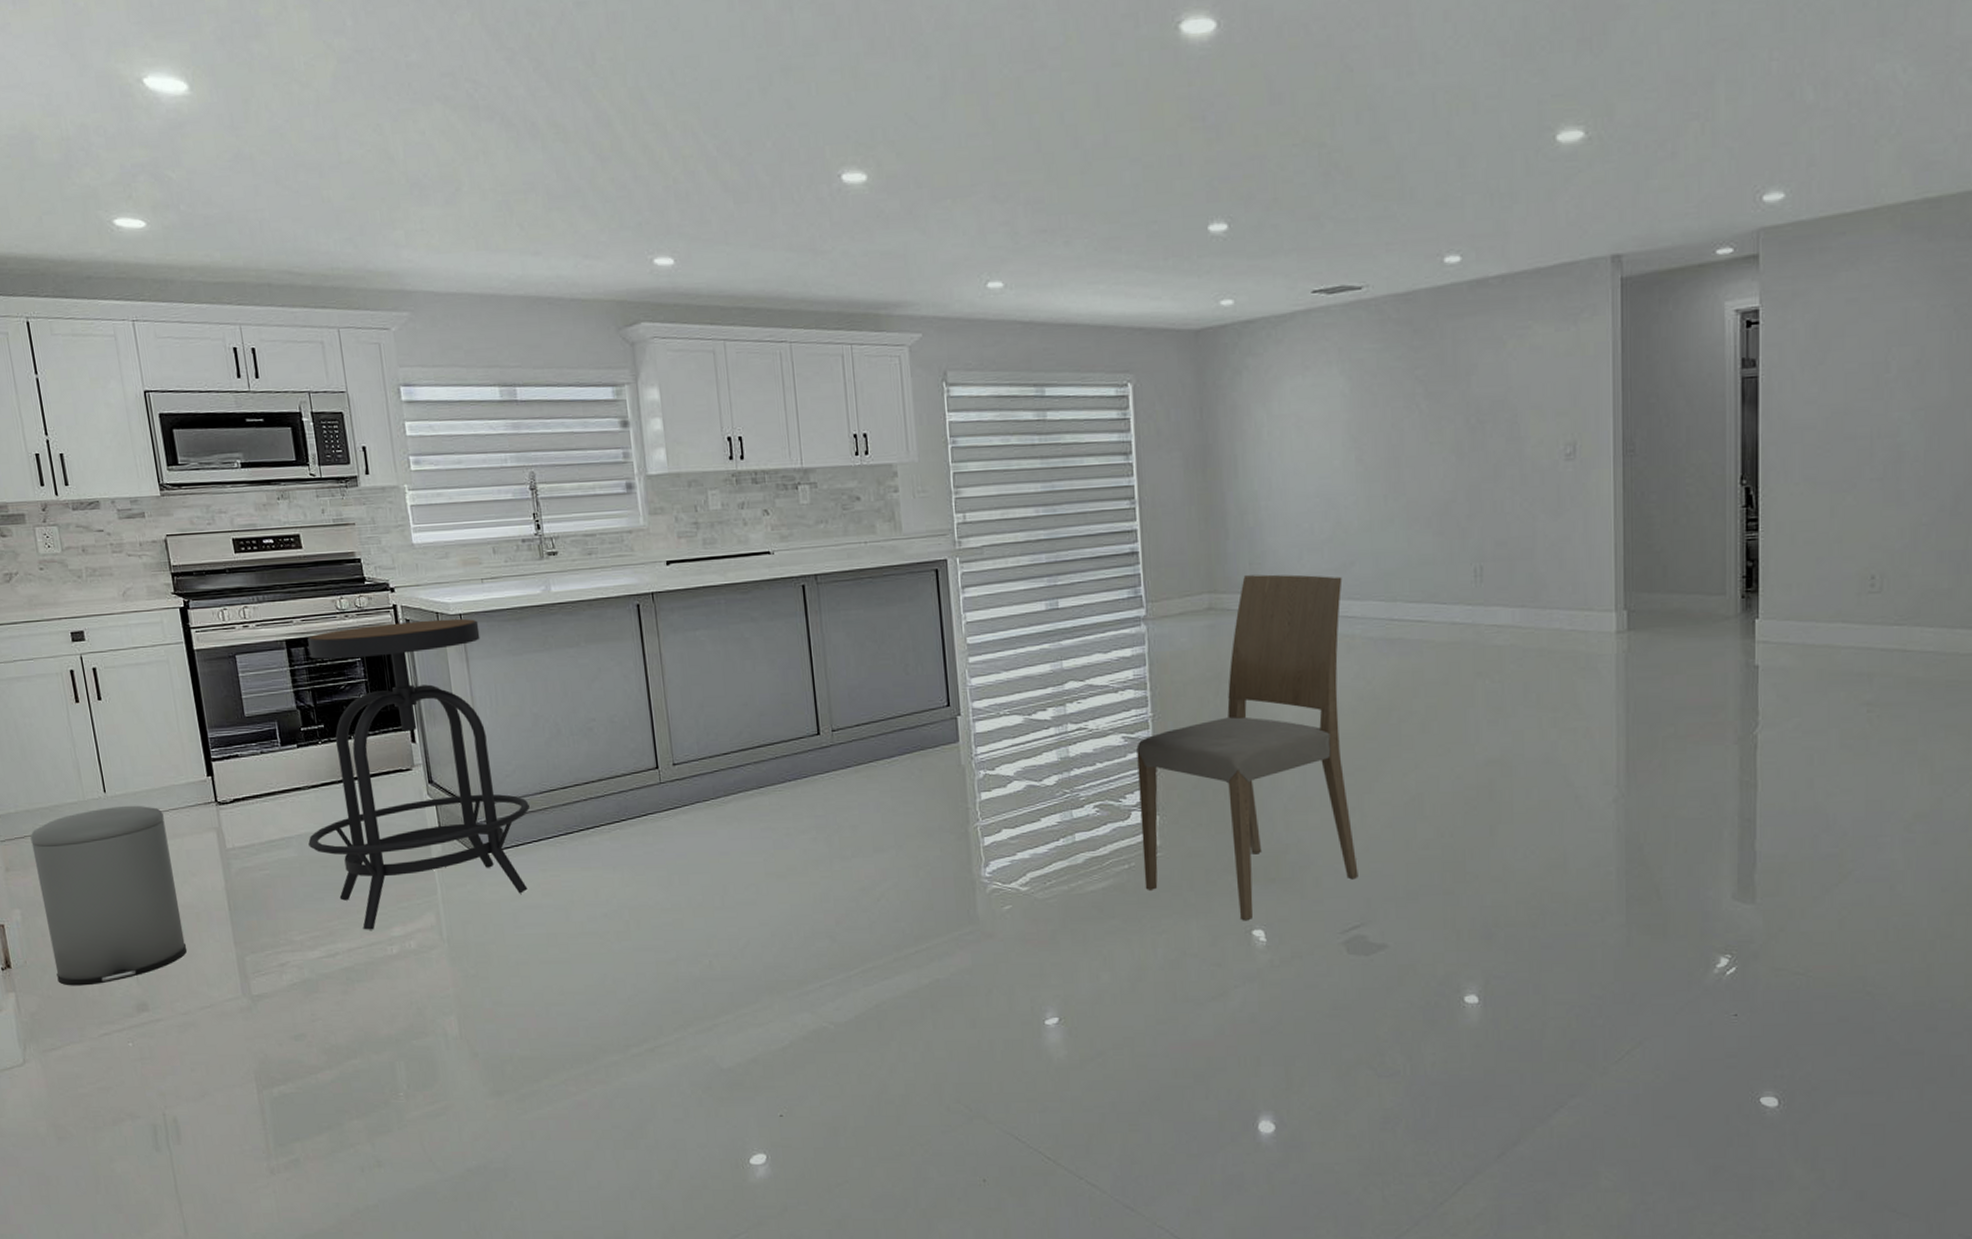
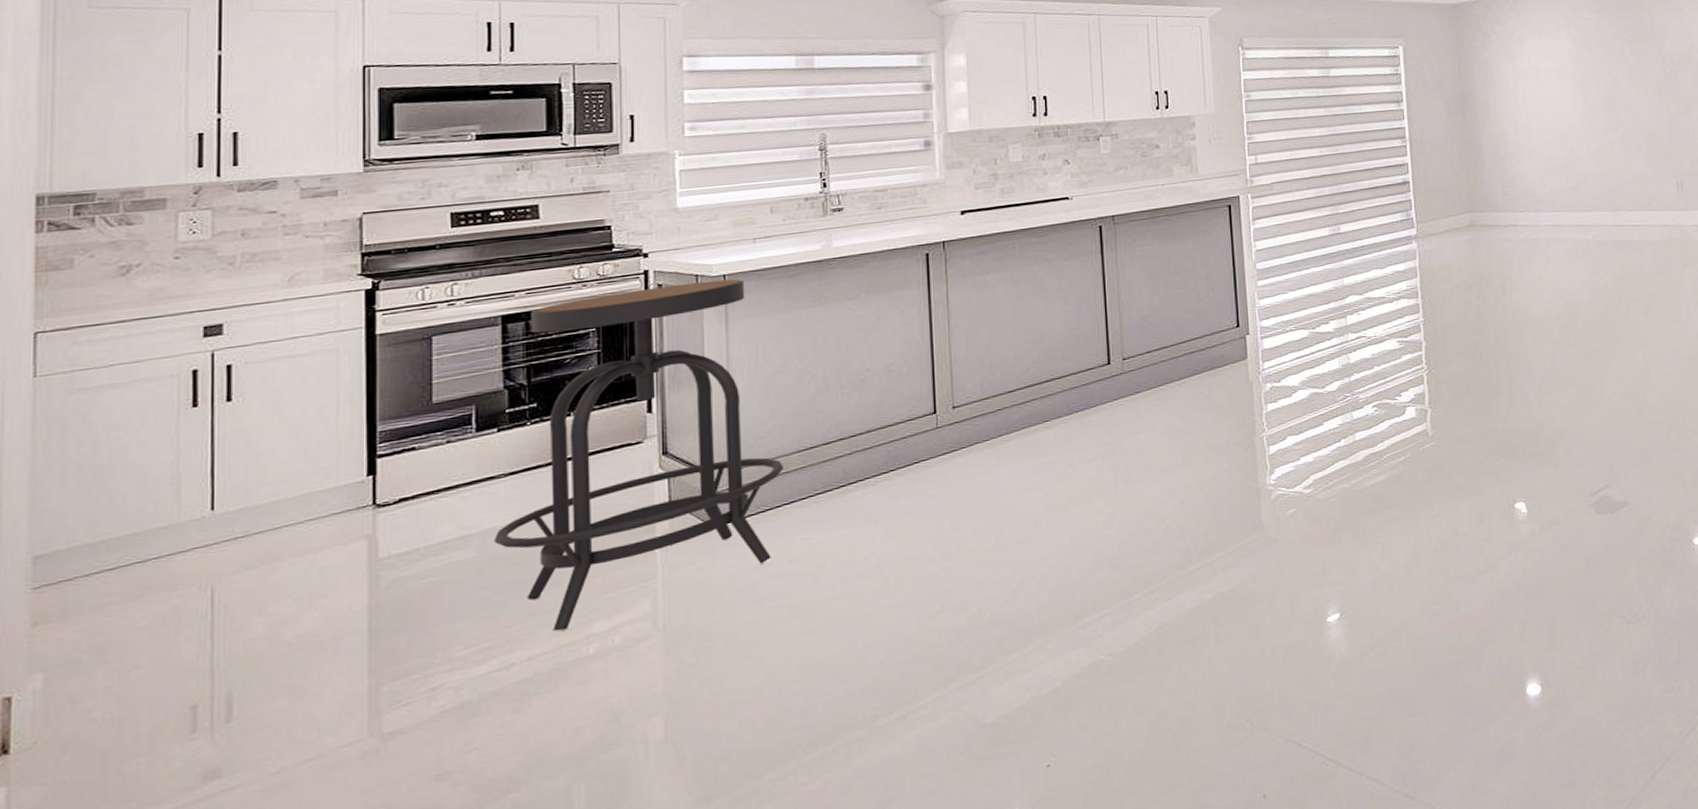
pedal bin: present [30,805,187,986] -> none [82,520,296,764]
dining chair: present [1136,574,1358,921] -> none [1410,193,1602,496]

